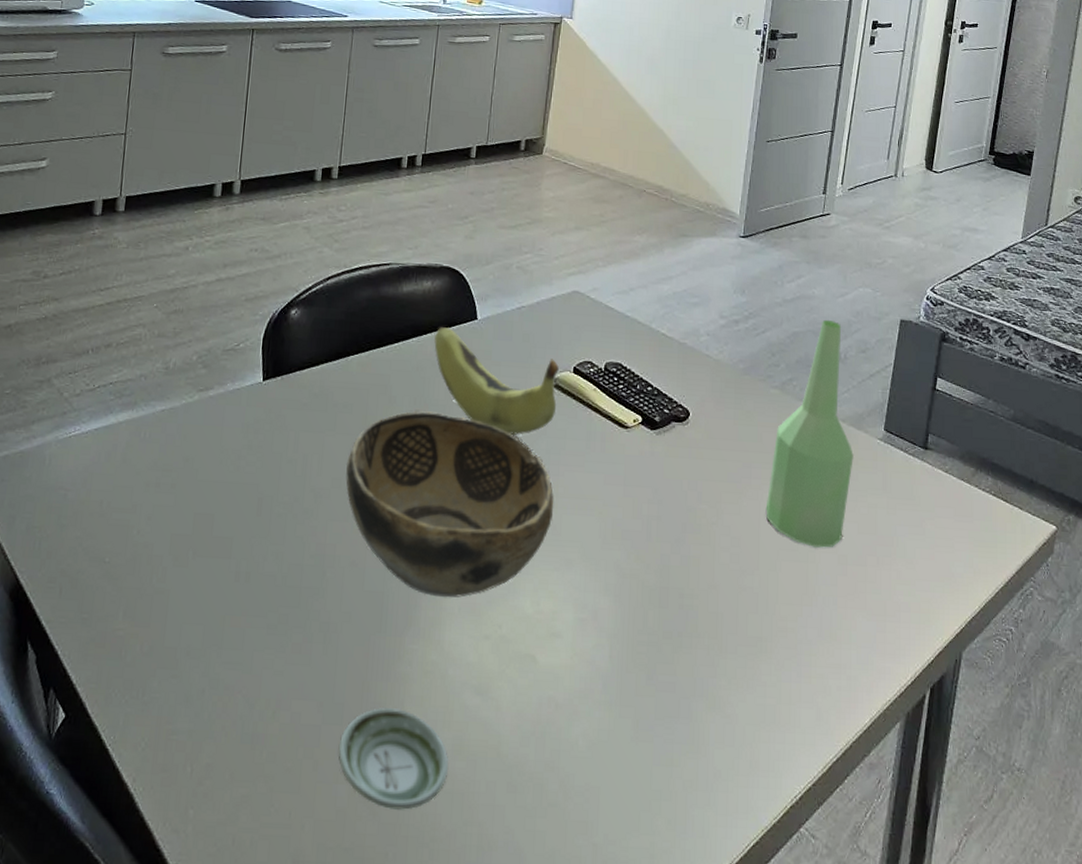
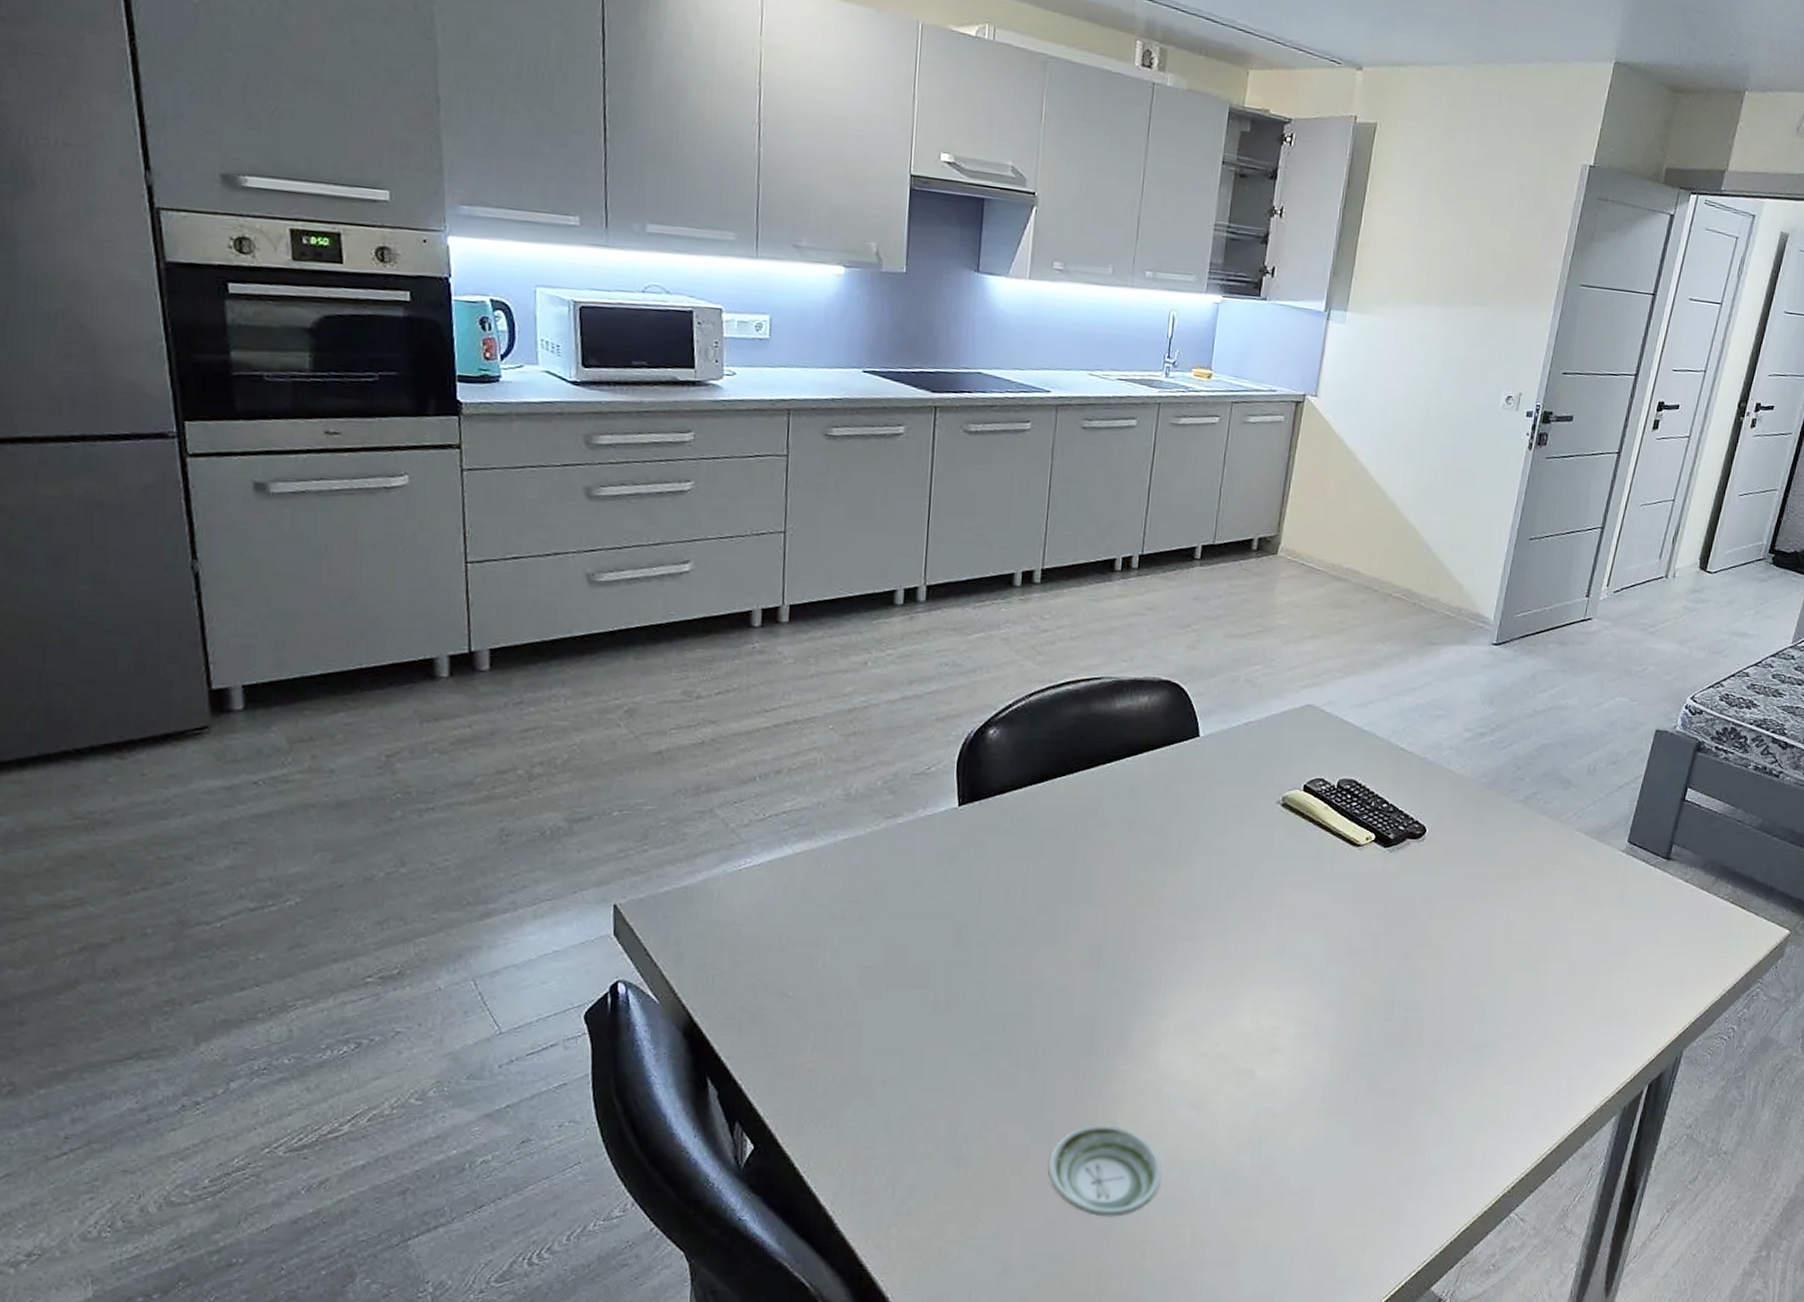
decorative bowl: present [346,411,554,598] -> none [1053,834,1278,1019]
banana: present [434,327,559,435] -> none [1151,745,1288,856]
bottle: present [765,319,855,548] -> none [1499,730,1595,958]

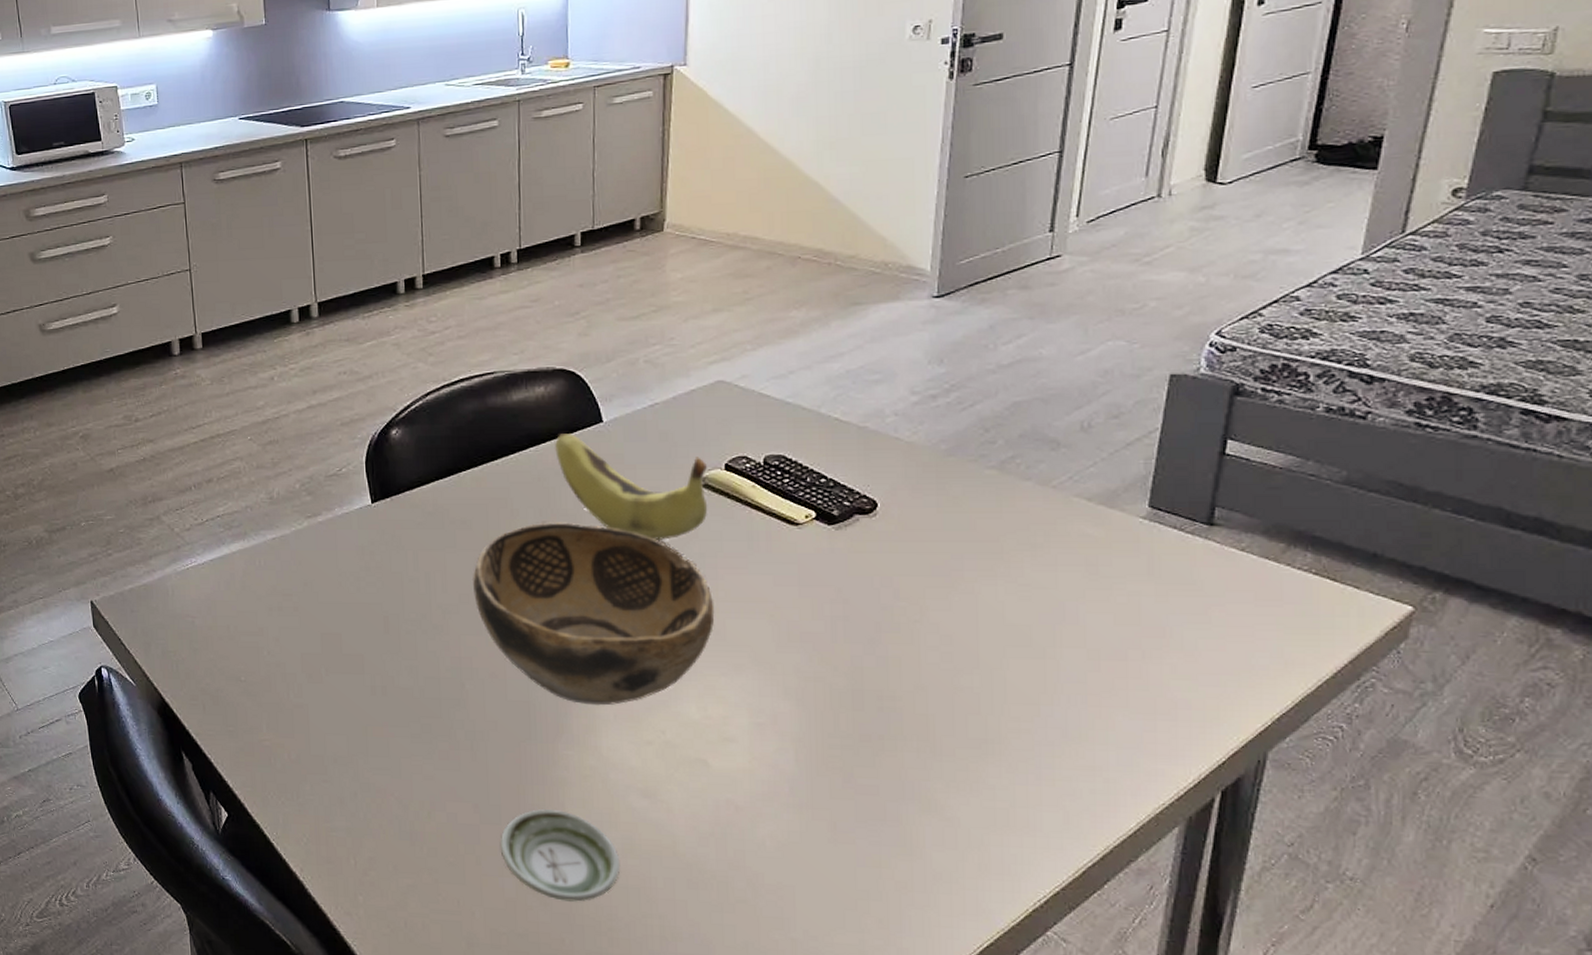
decorative bowl: none [1053,834,1278,1019] -> present [472,522,715,706]
banana: none [1151,745,1288,856] -> present [555,433,708,540]

